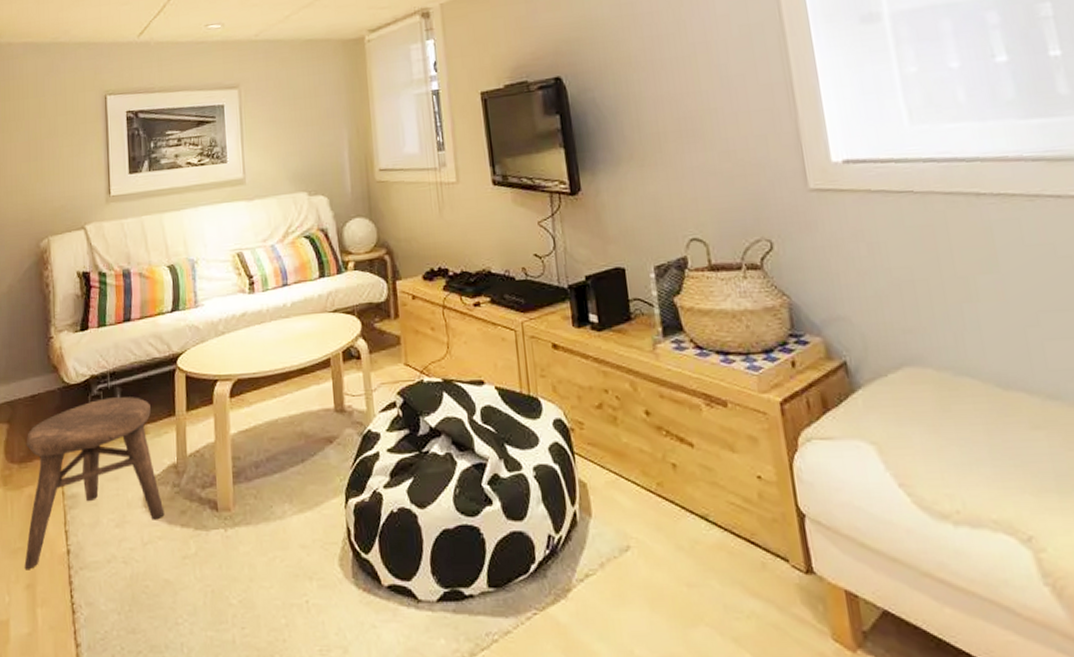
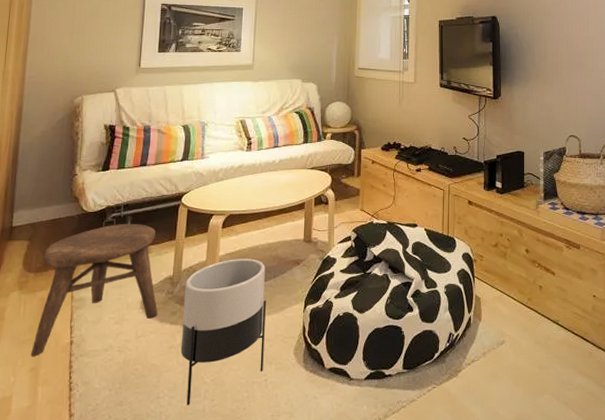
planter: none [193,437,302,635] -> present [180,259,266,406]

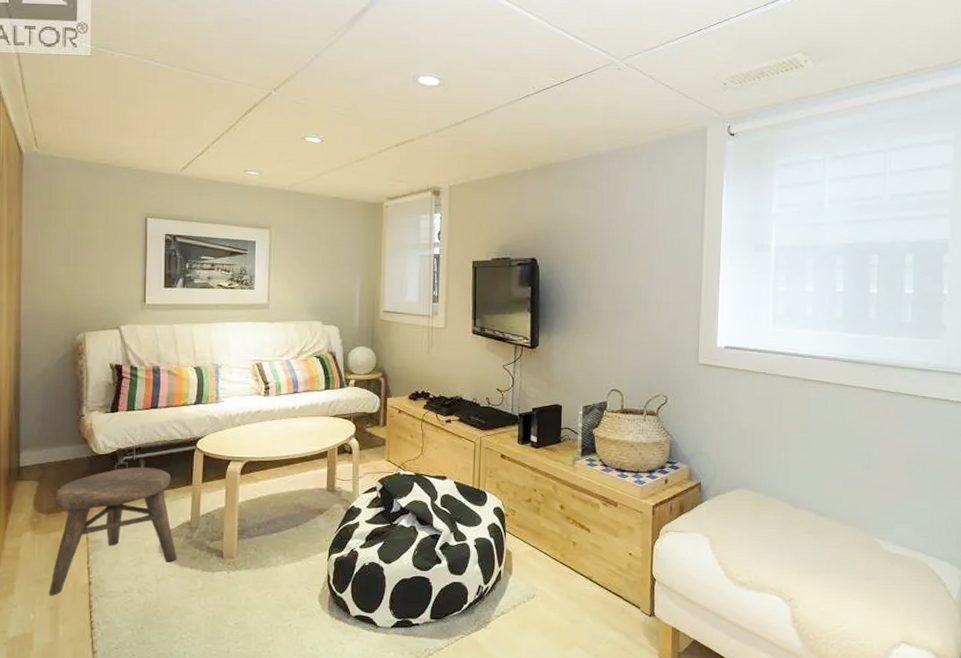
planter: present [180,259,266,406] -> none [202,506,289,647]

